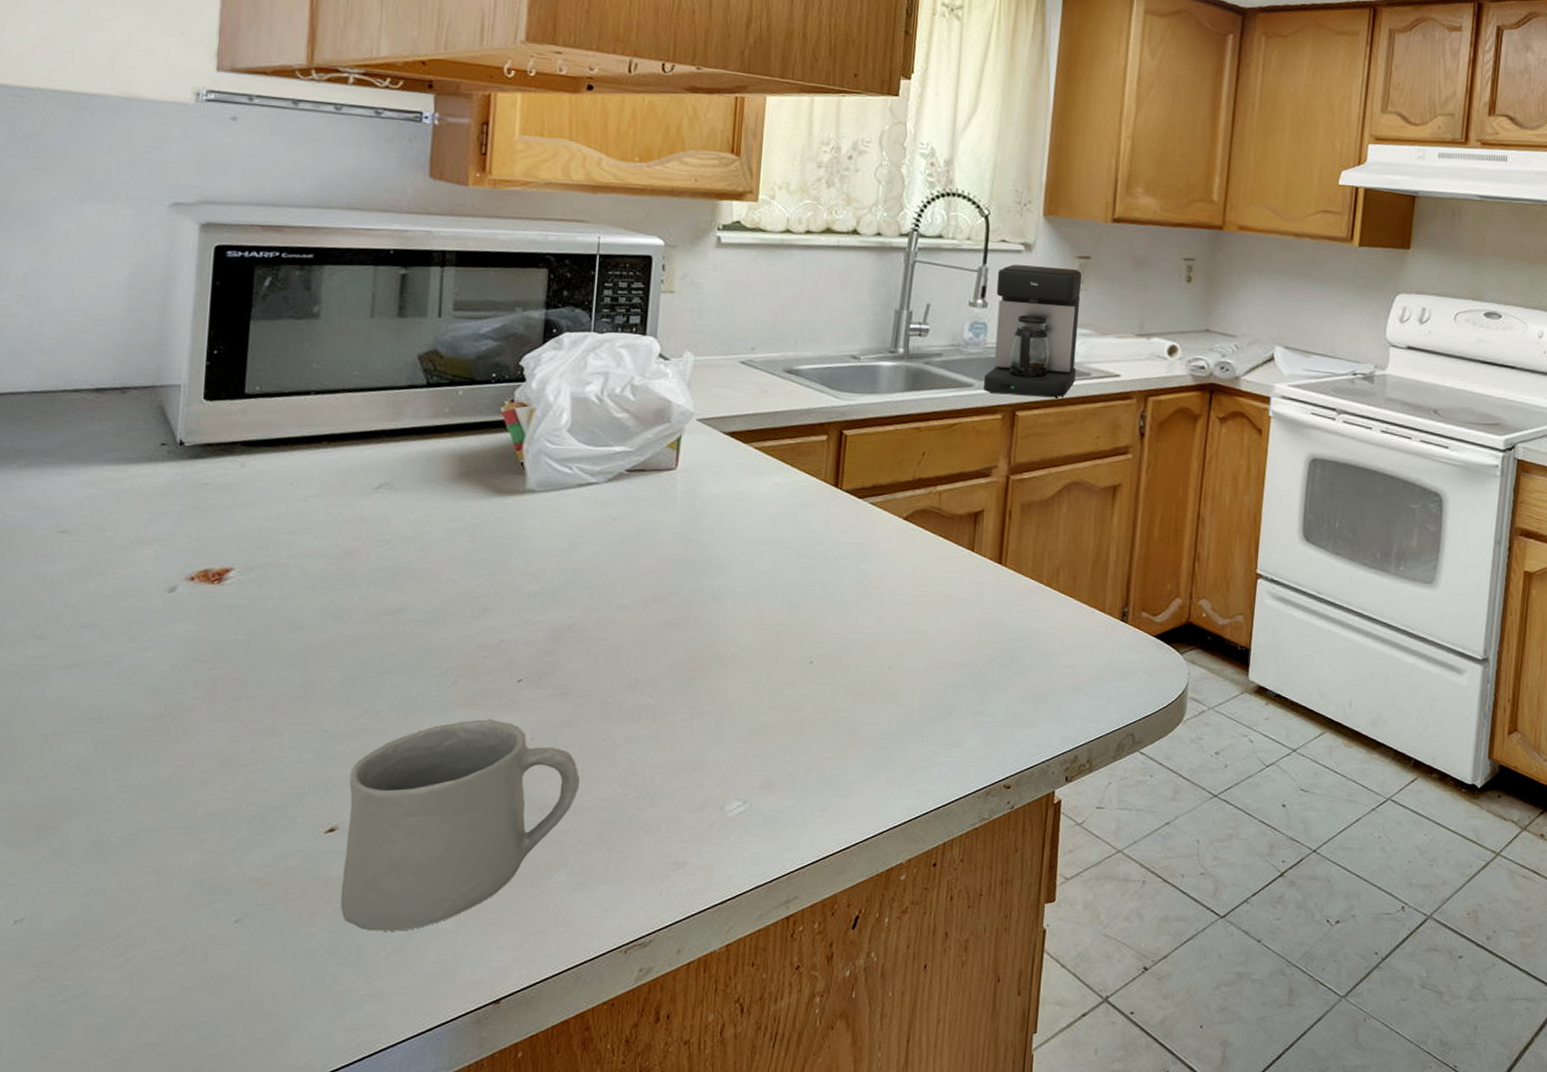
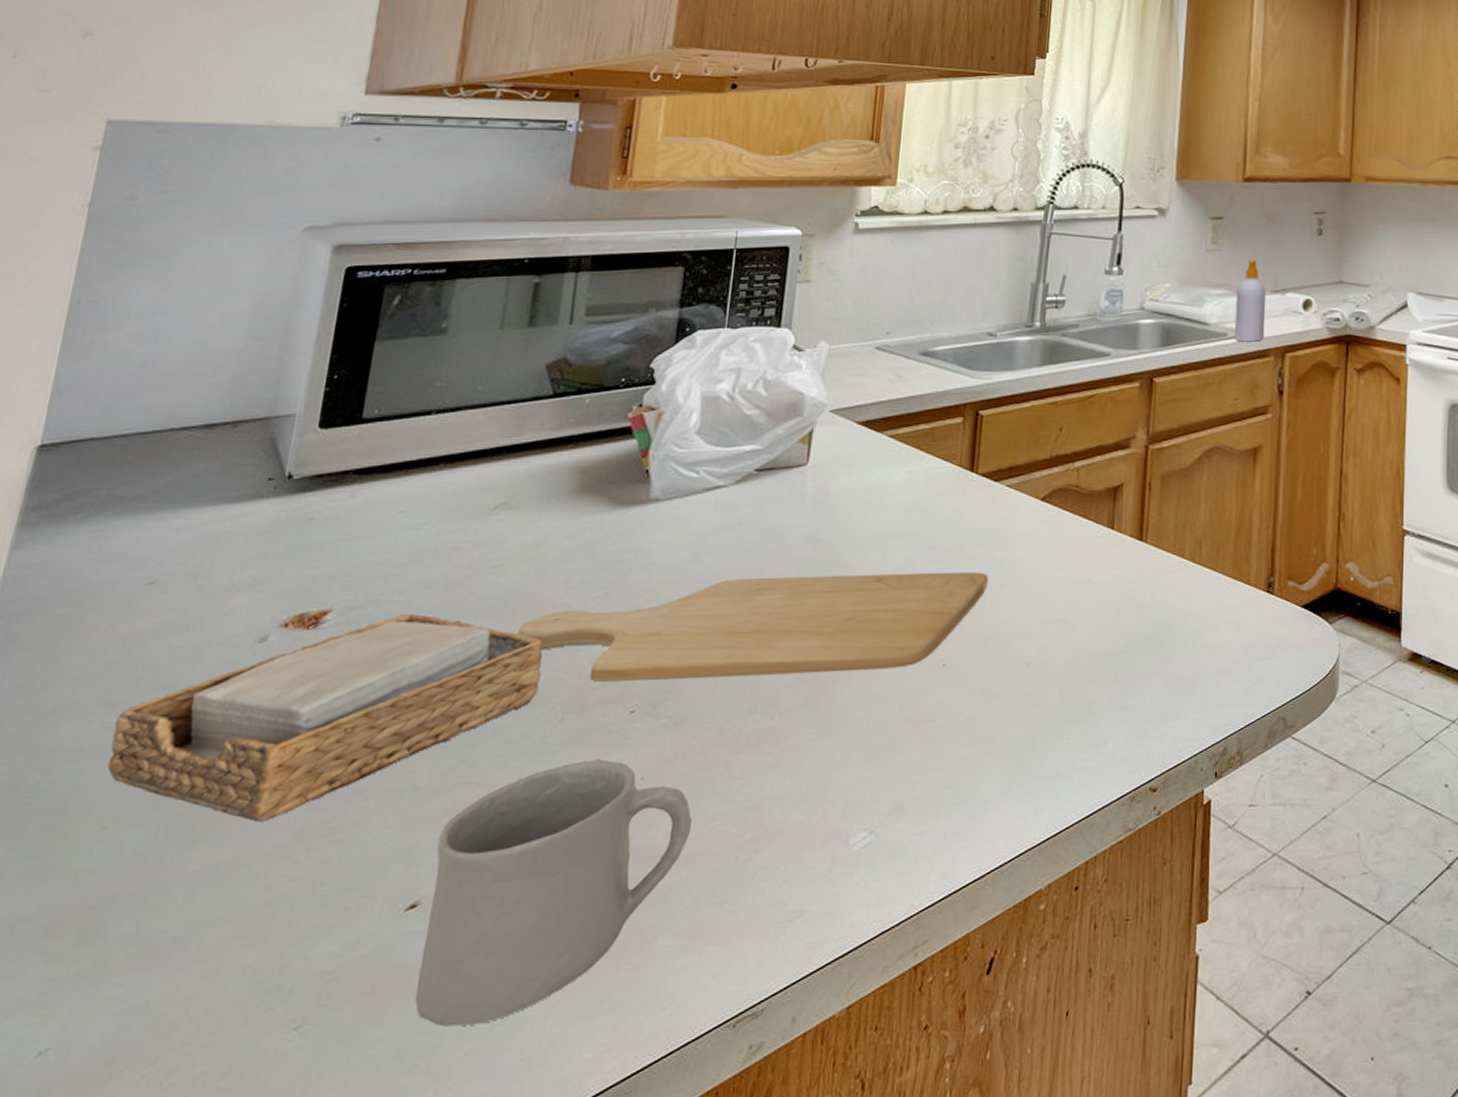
napkin holder: none [43,577,434,748] -> present [107,614,543,822]
chopping board: none [409,569,853,662] -> present [518,571,989,683]
coffee maker: present [983,264,1082,397] -> none [1120,230,1215,360]
soap bottle: none [1097,302,1132,384] -> present [1234,260,1267,342]

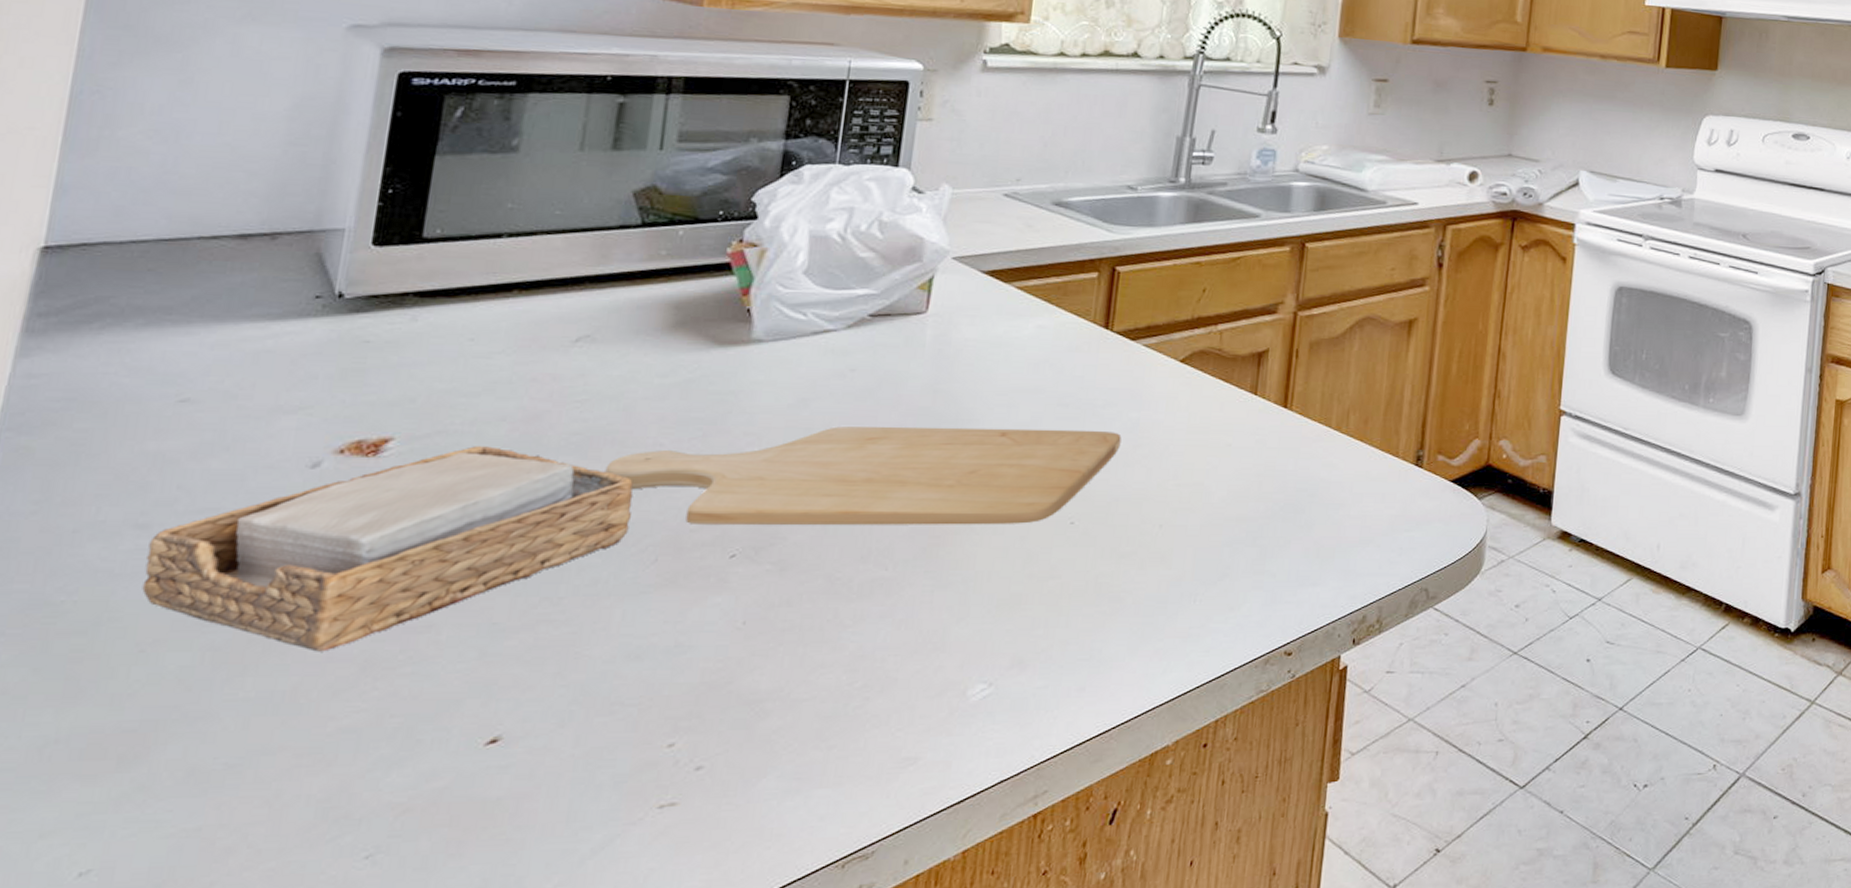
mug: present [415,759,693,1027] -> none [498,602,799,860]
soap bottle: present [1234,260,1267,342] -> none [1393,127,1431,212]

